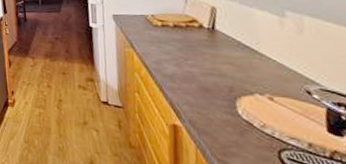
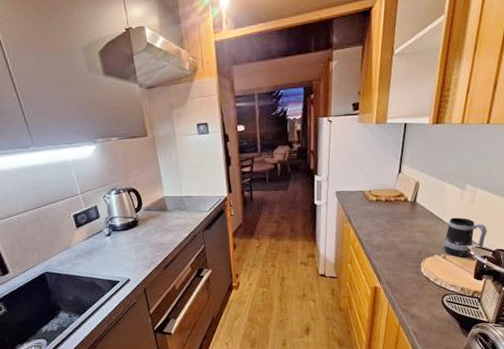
mug: none [265,49,335,101] -> present [443,217,487,257]

